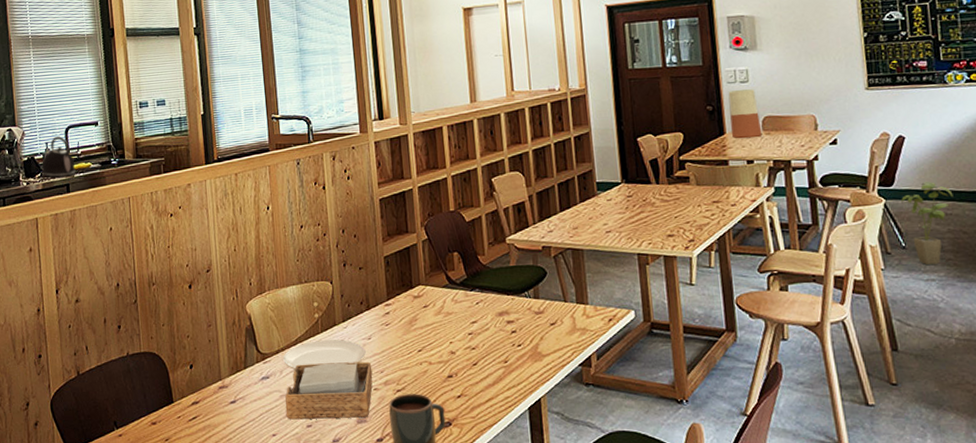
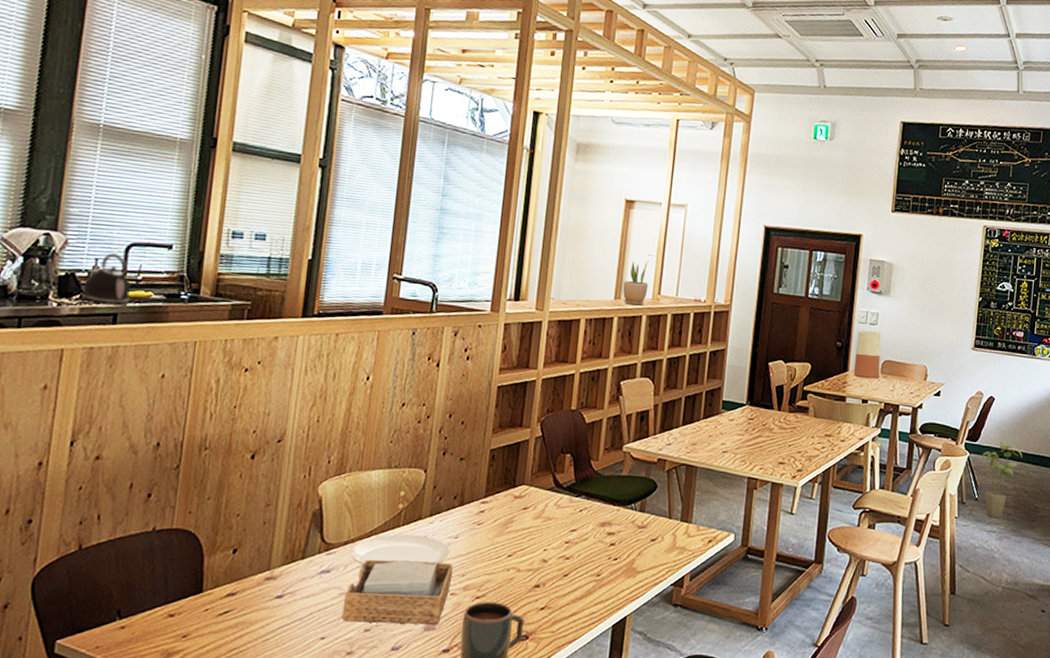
potted plant: none [476,60,501,106] -> present [622,260,650,306]

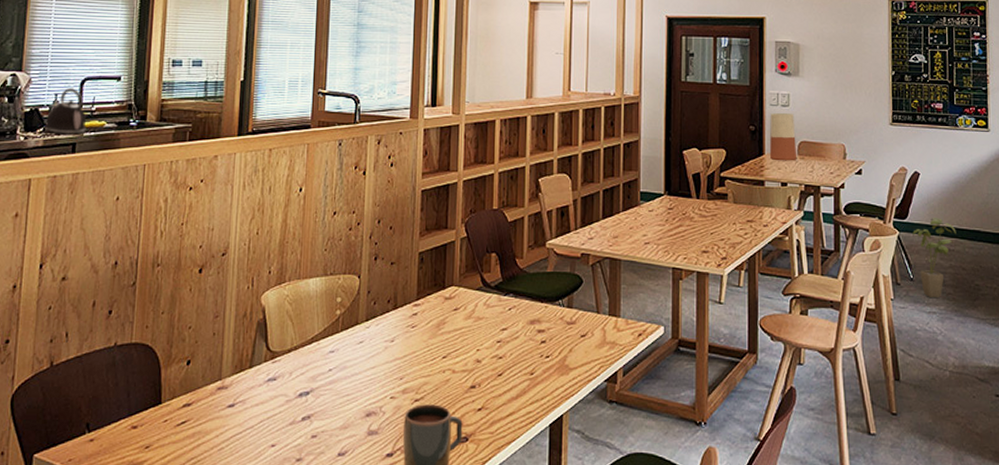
napkin holder: present [342,559,454,625] -> none [289,366,391,429]
plate: present [351,534,451,566] -> none [295,340,388,373]
potted plant: present [622,260,650,306] -> none [533,58,558,103]

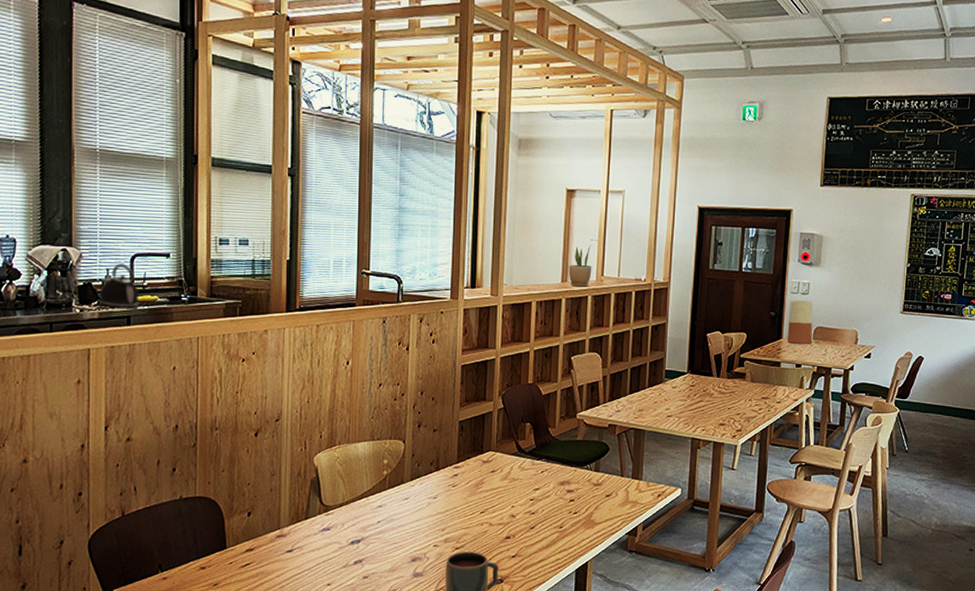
potted plant: none [533,58,558,103] -> present [568,244,592,287]
house plant: present [912,218,956,299] -> none [911,398,951,468]

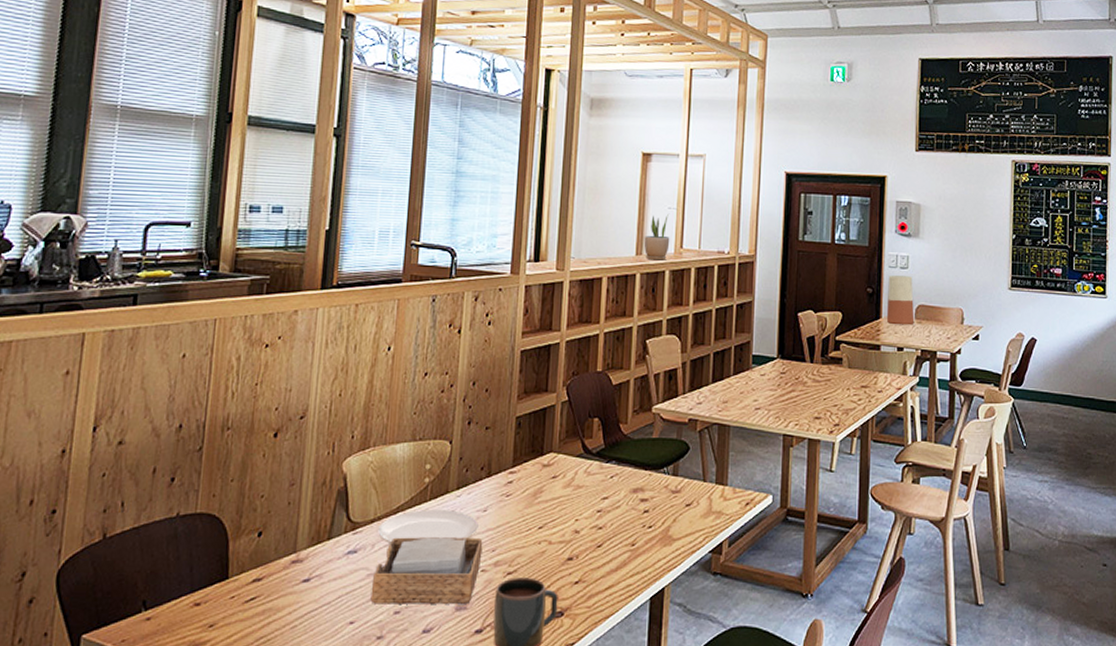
kettle: present [99,264,140,310] -> none [101,234,150,287]
napkin holder: none [343,518,434,572] -> present [370,537,483,604]
plate: none [346,497,431,524] -> present [378,510,480,544]

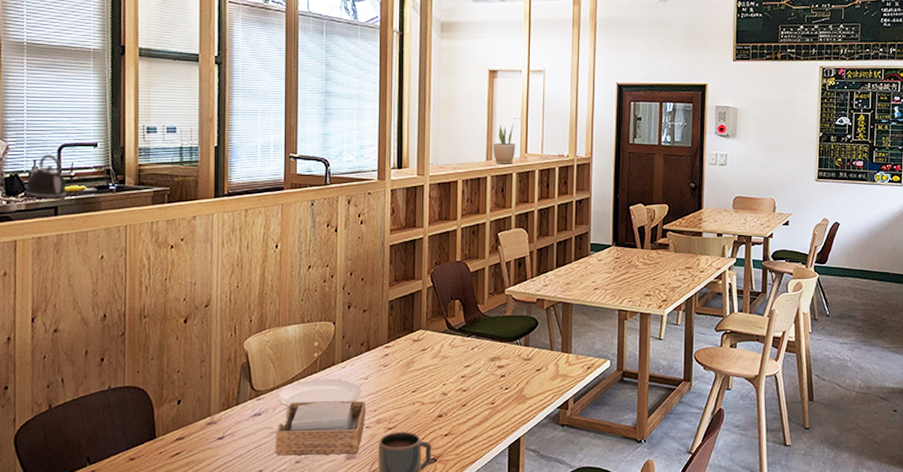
kettle: none [101,234,150,287] -> present [26,154,67,200]
vase: present [886,275,915,326] -> none [707,172,732,214]

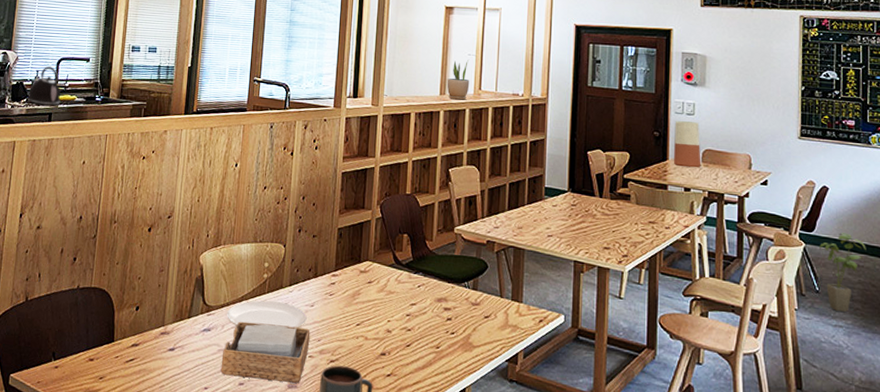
vase: none [707,172,732,214] -> present [673,121,701,168]
house plant: none [831,262,869,331] -> present [819,233,866,313]

